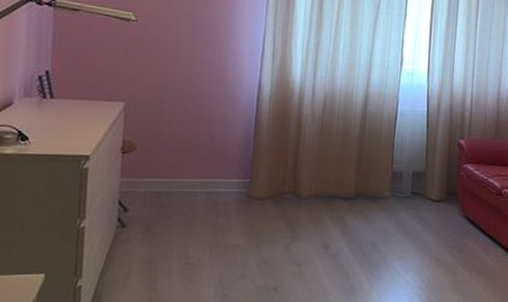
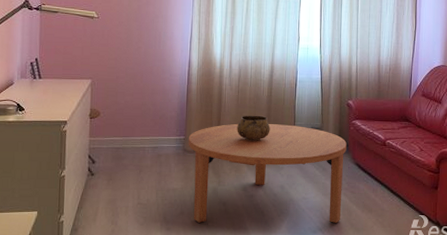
coffee table: none [254,164,455,288] -> present [188,123,347,223]
decorative bowl: none [318,154,362,187] -> present [237,115,270,141]

